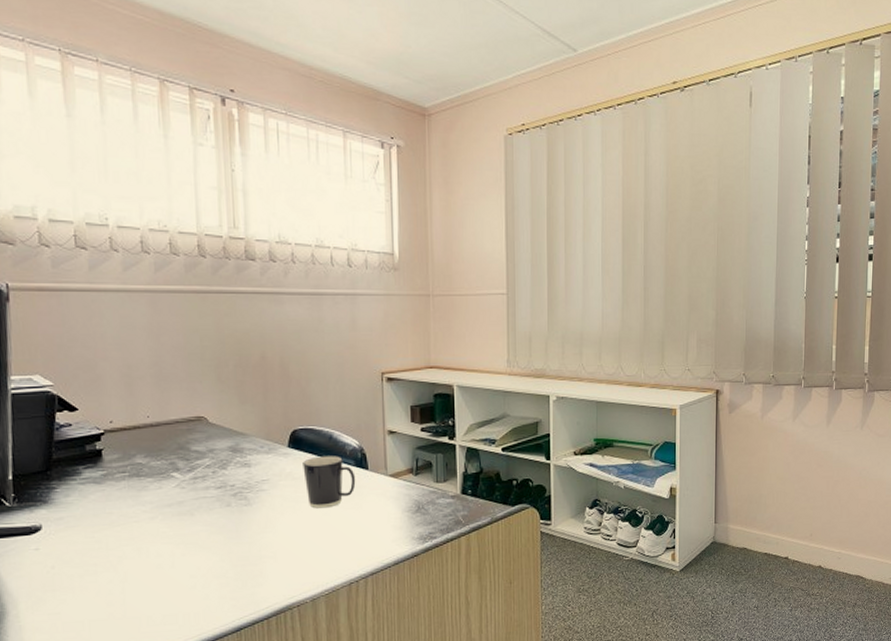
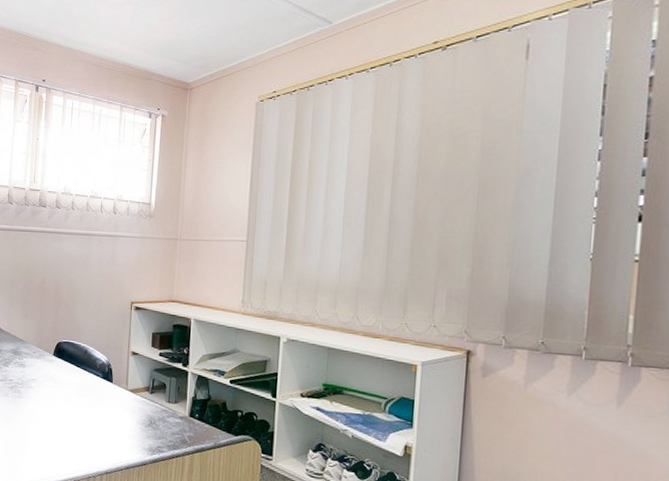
mug: present [303,456,356,509] -> none [62,366,102,410]

